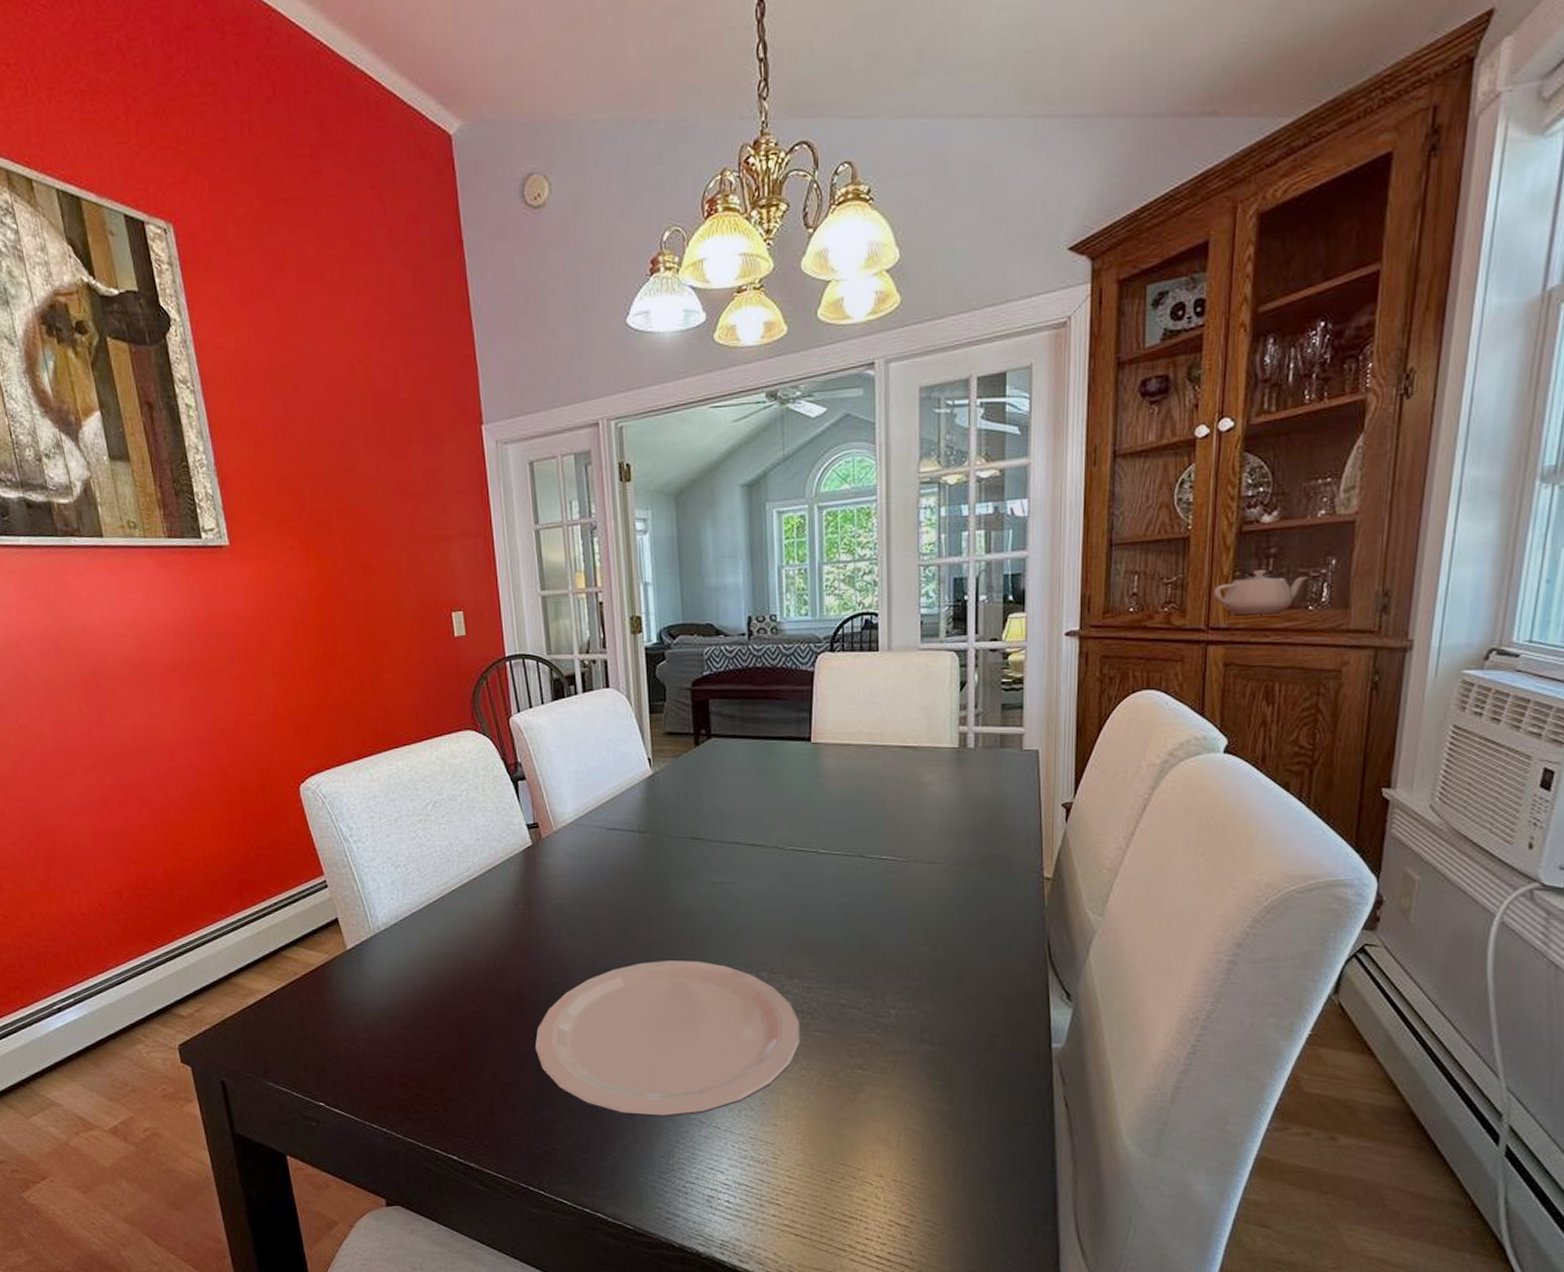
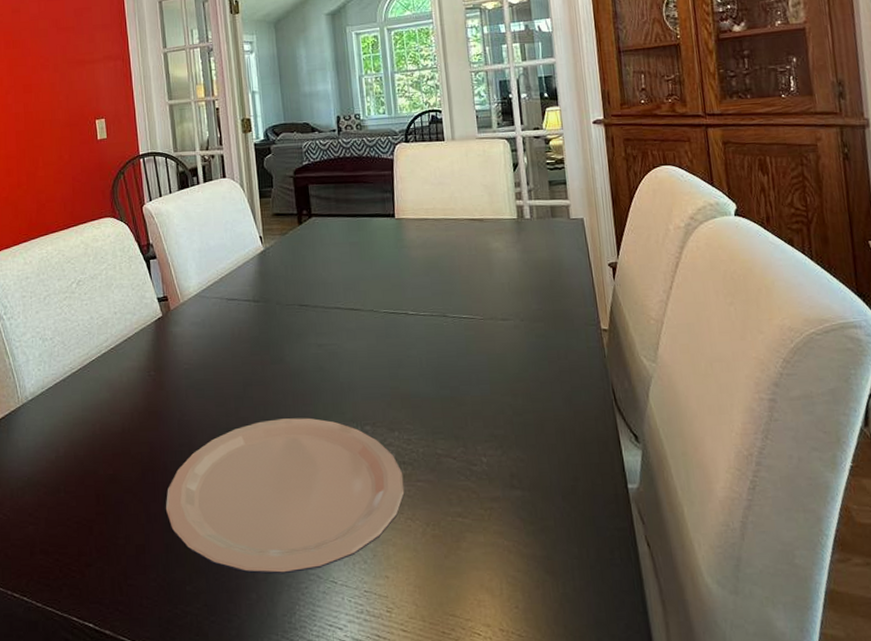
teapot: present [1213,570,1308,616] -> none [705,67,777,104]

